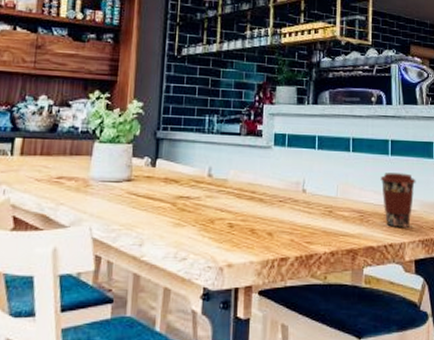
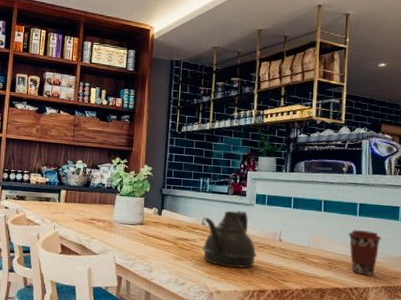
teapot: none [209,155,277,232] -> present [202,210,257,269]

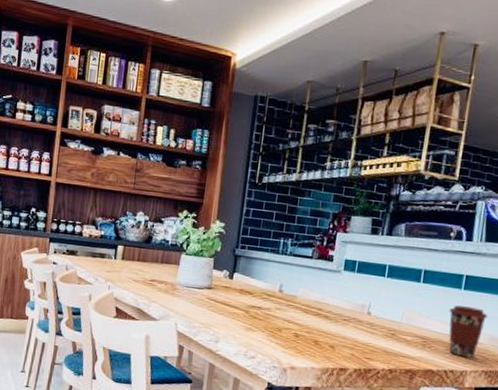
teapot: present [202,210,257,269] -> none [278,277,340,344]

